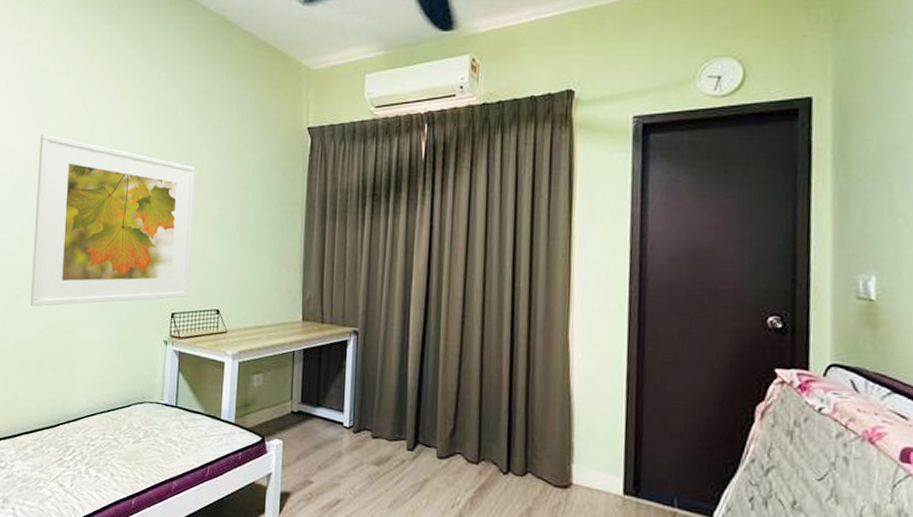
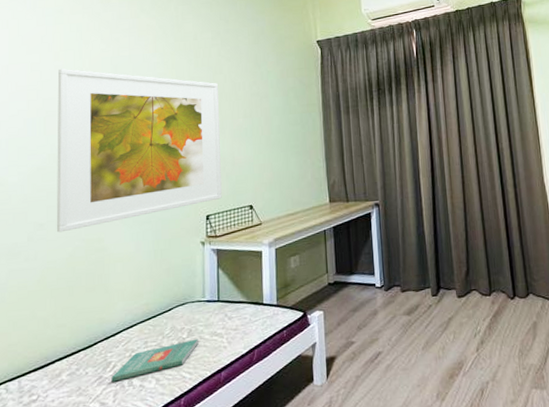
book: none [70,441,153,467] -> present [111,338,199,382]

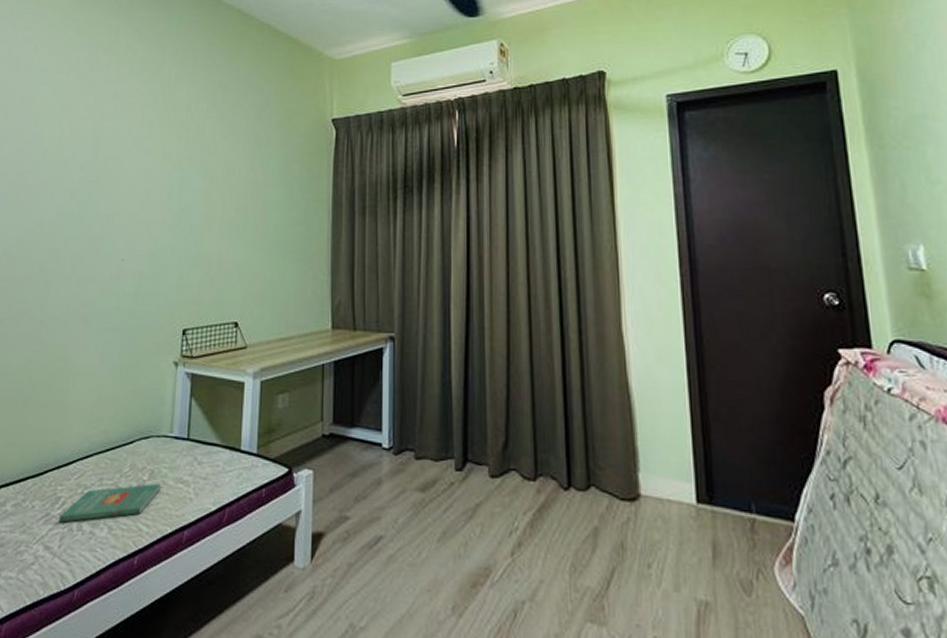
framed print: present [57,68,222,233] -> none [17,137,211,332]

